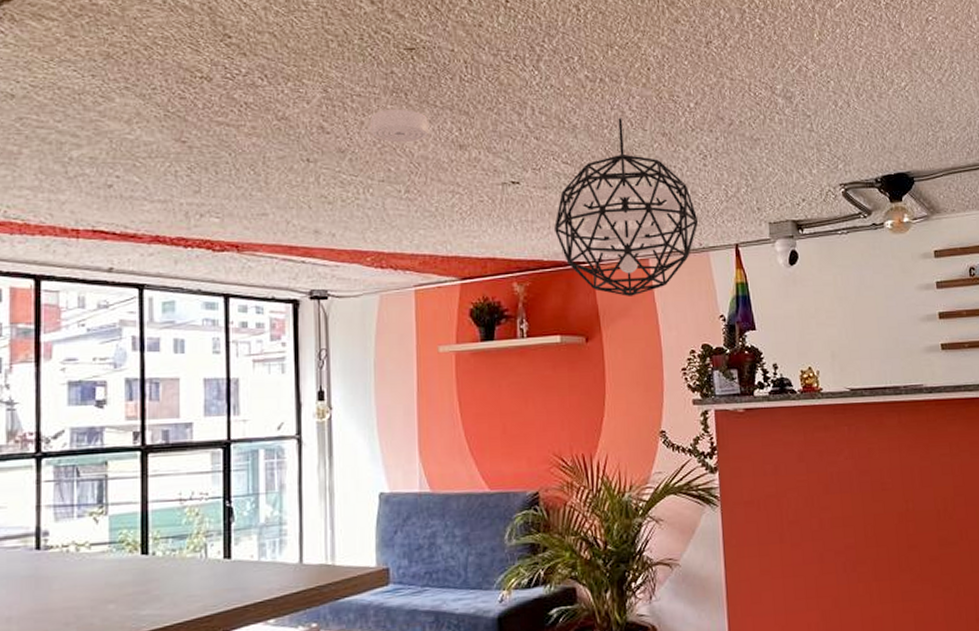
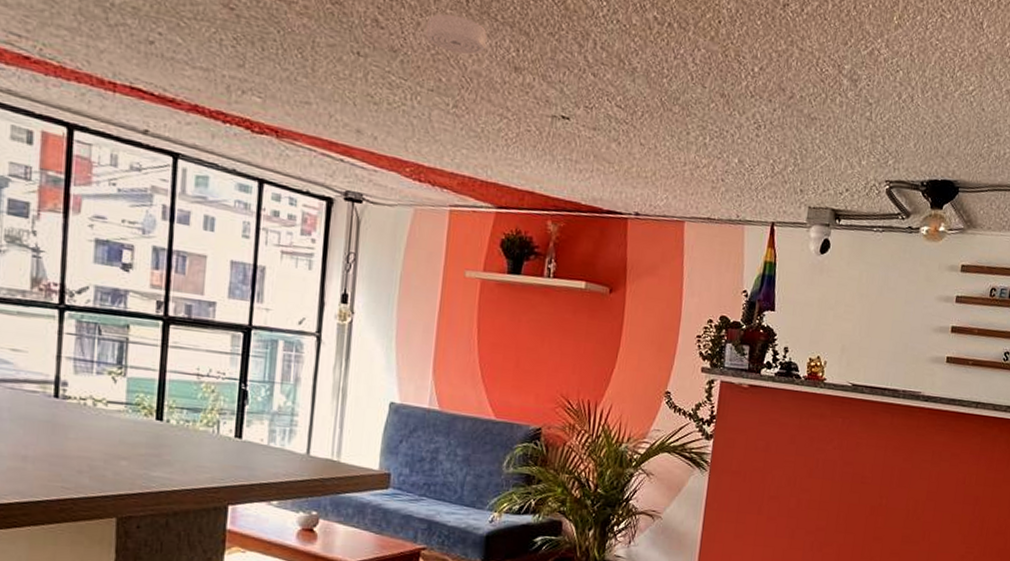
pendant light: present [554,118,699,296] -> none [597,68,741,256]

